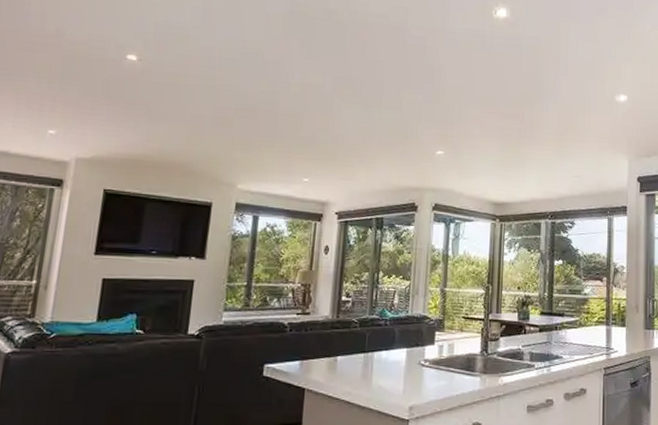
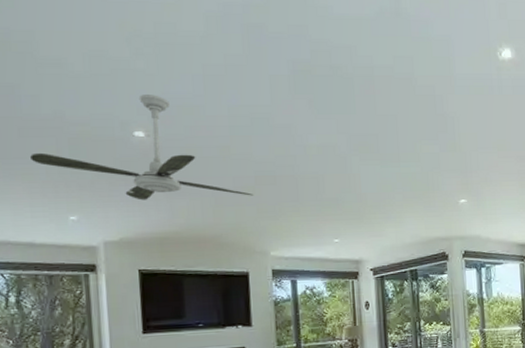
ceiling fan: none [24,21,230,127] -> present [30,95,253,200]

